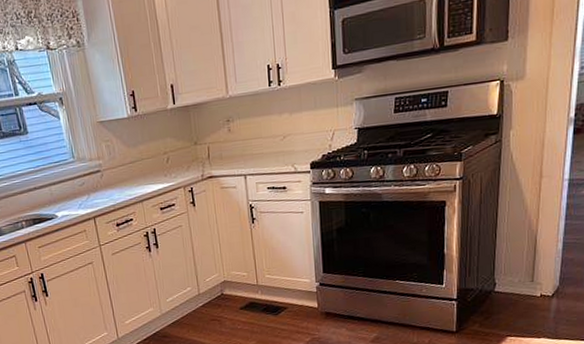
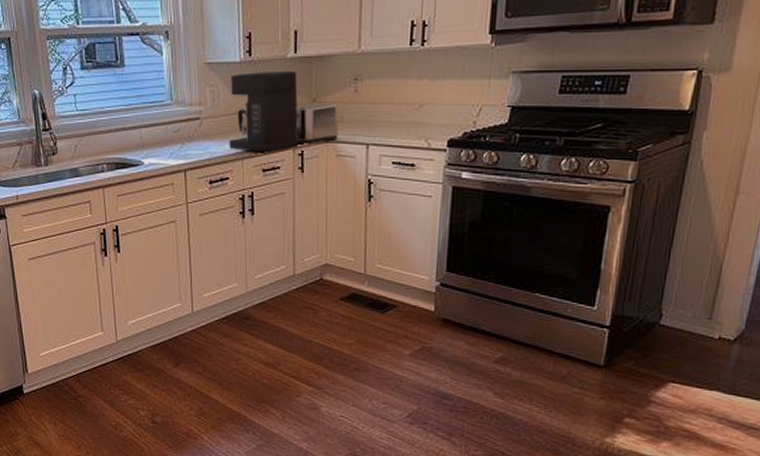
coffee maker: none [122,119,188,195] -> present [229,70,299,153]
toaster: none [181,143,220,183] -> present [295,103,339,145]

